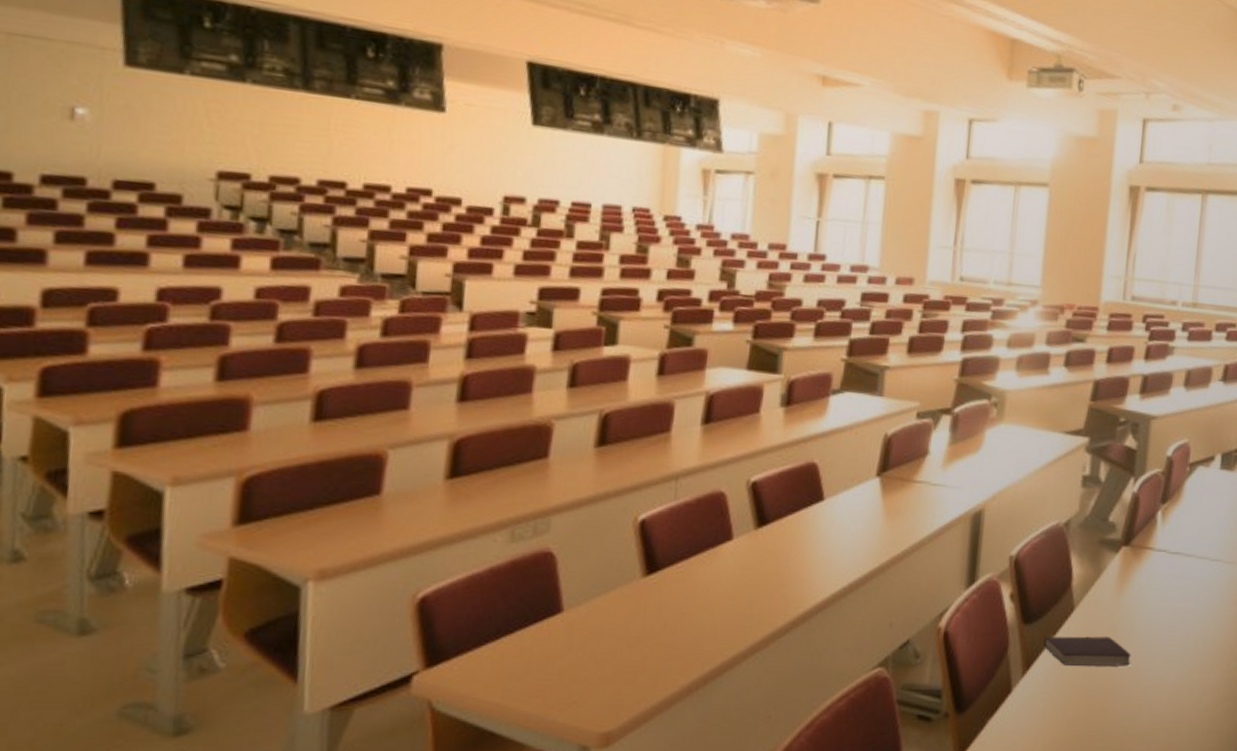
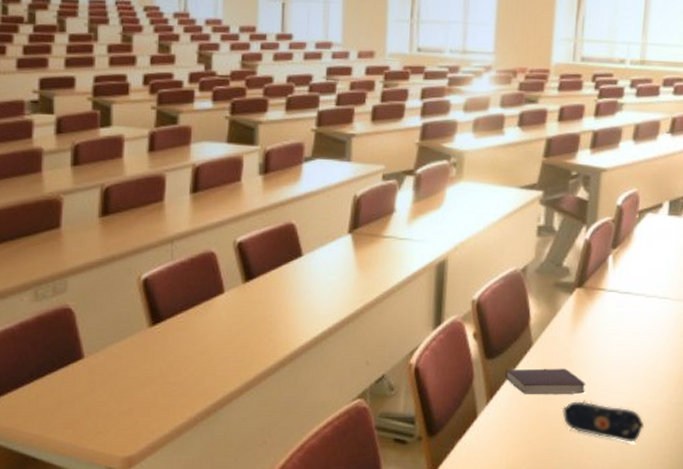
pencil case: none [1105,675,1194,723] -> present [562,401,645,442]

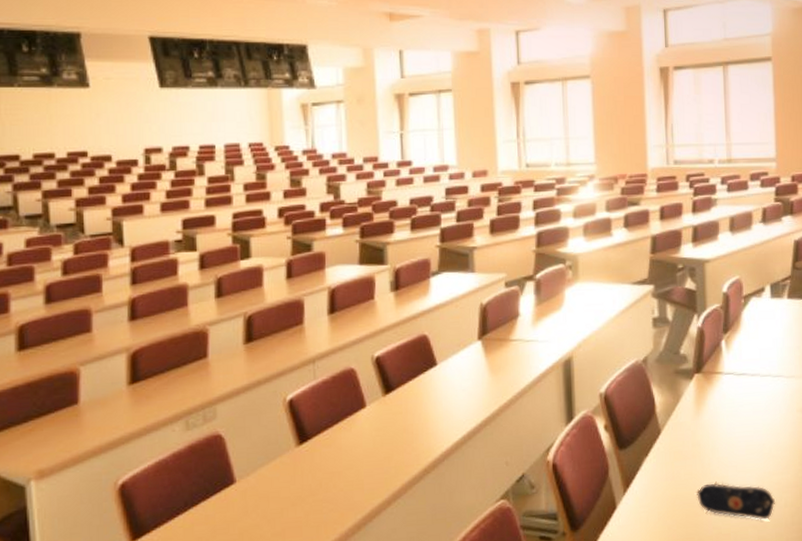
book: present [505,368,586,395] -> none [638,452,716,481]

